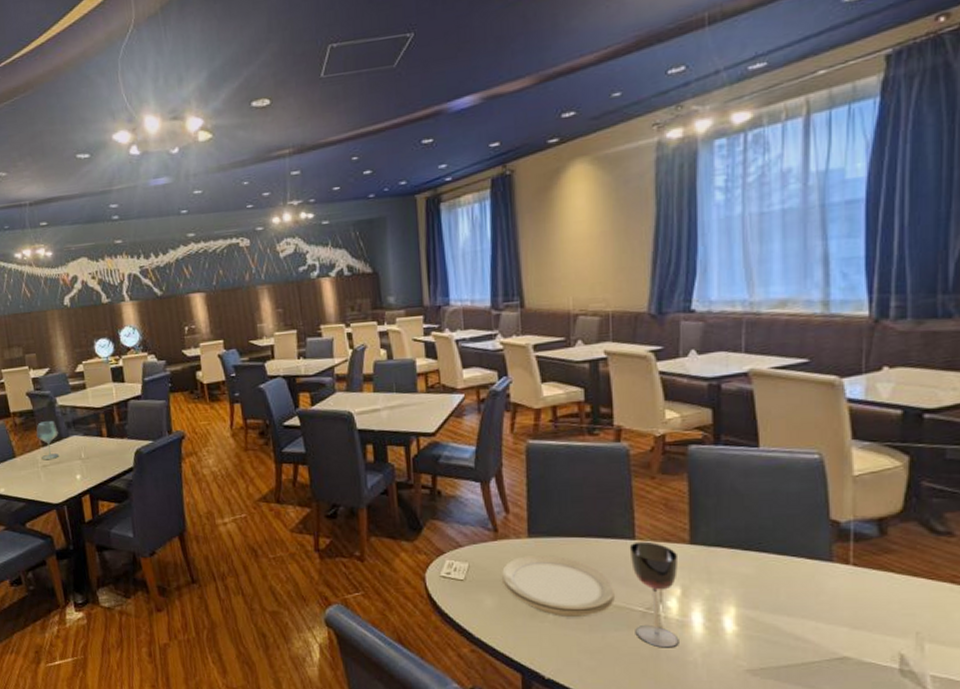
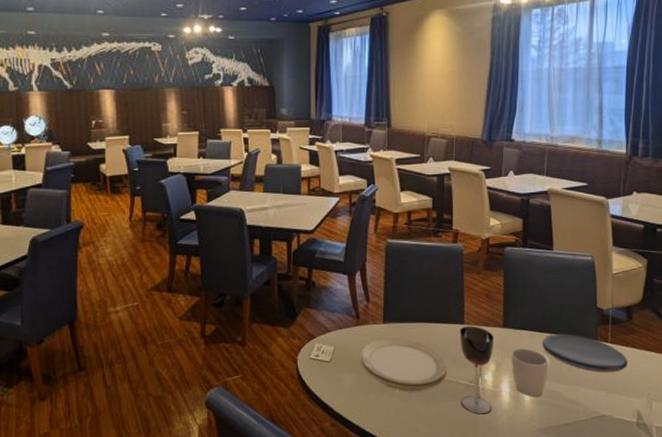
cup: none [703,570,759,629] -> present [511,348,549,397]
plate: none [748,552,883,604] -> present [542,334,629,373]

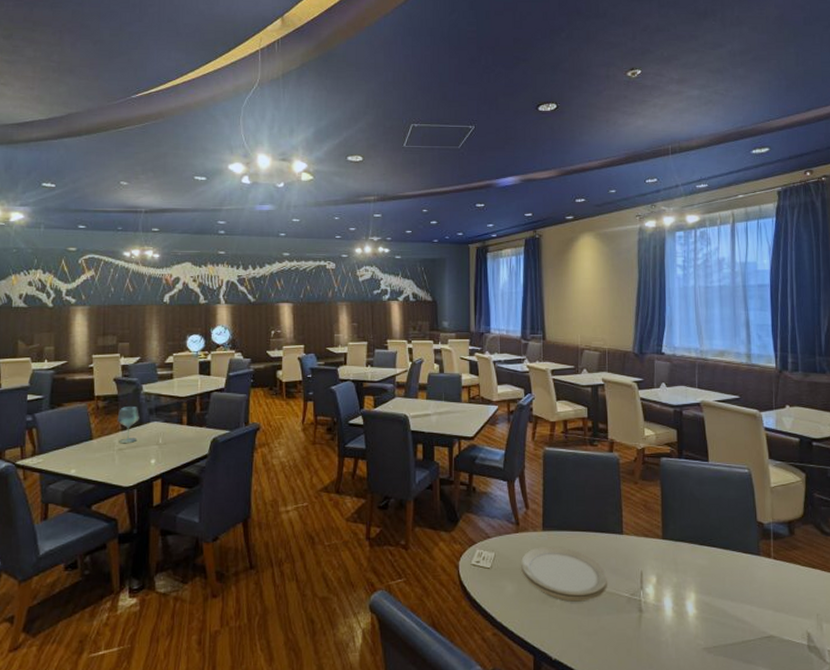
wineglass: present [459,326,494,415] -> none [618,536,655,630]
cup: present [511,348,549,397] -> none [671,561,711,613]
plate: present [542,334,629,373] -> none [703,547,794,590]

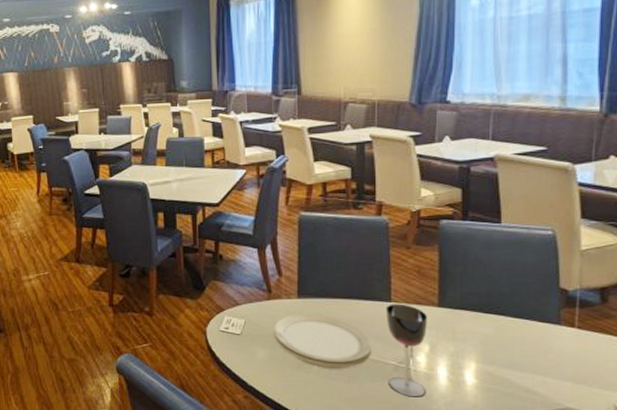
wineglass: none [618,536,655,630] -> present [385,304,427,397]

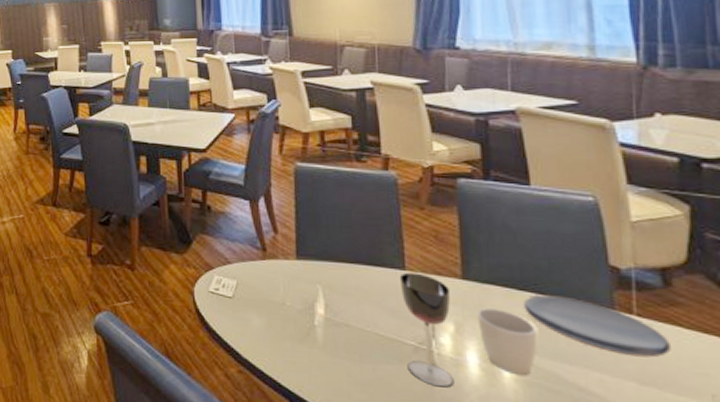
plate: present [274,313,371,368] -> none [270,277,385,346]
cup: none [448,330,497,382] -> present [477,308,537,375]
plate: none [488,316,603,361] -> present [524,295,672,358]

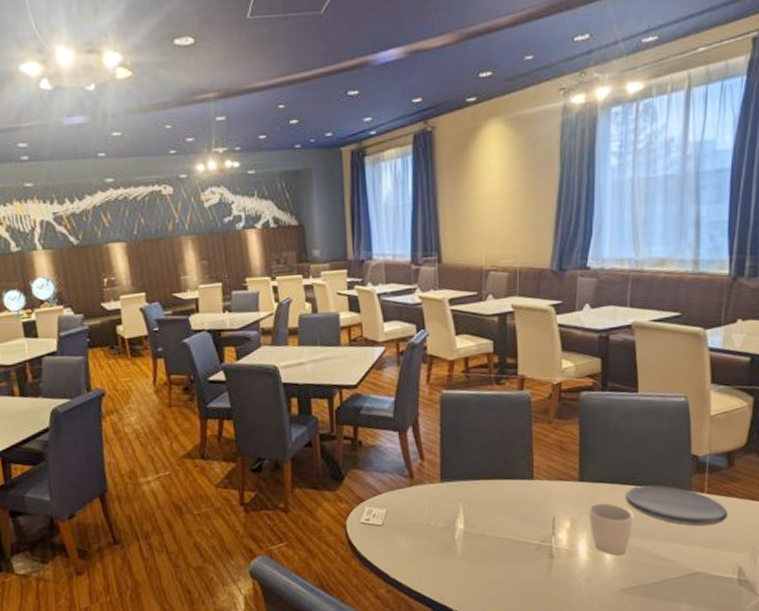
wineglass: present [399,272,454,388] -> none [528,481,568,576]

